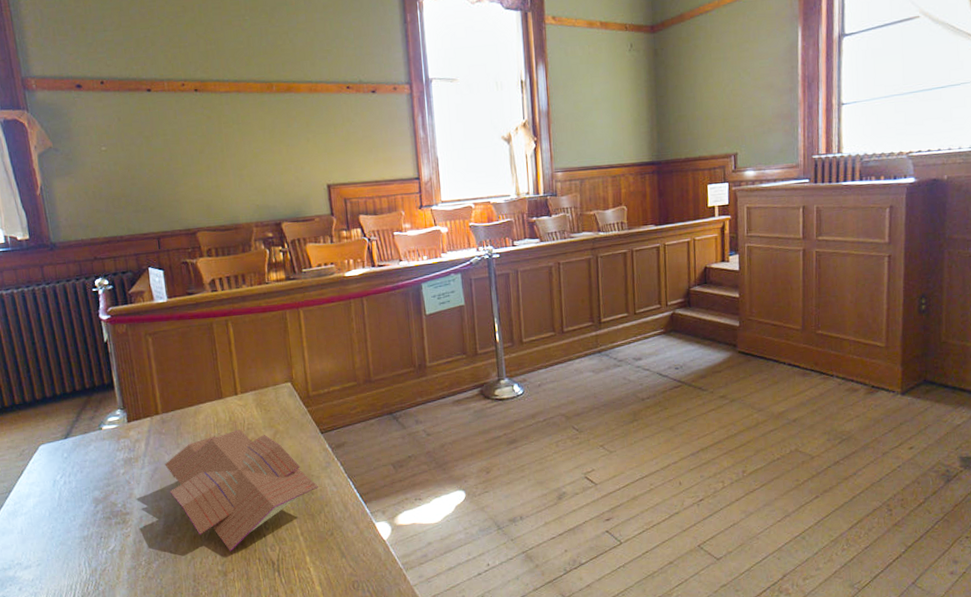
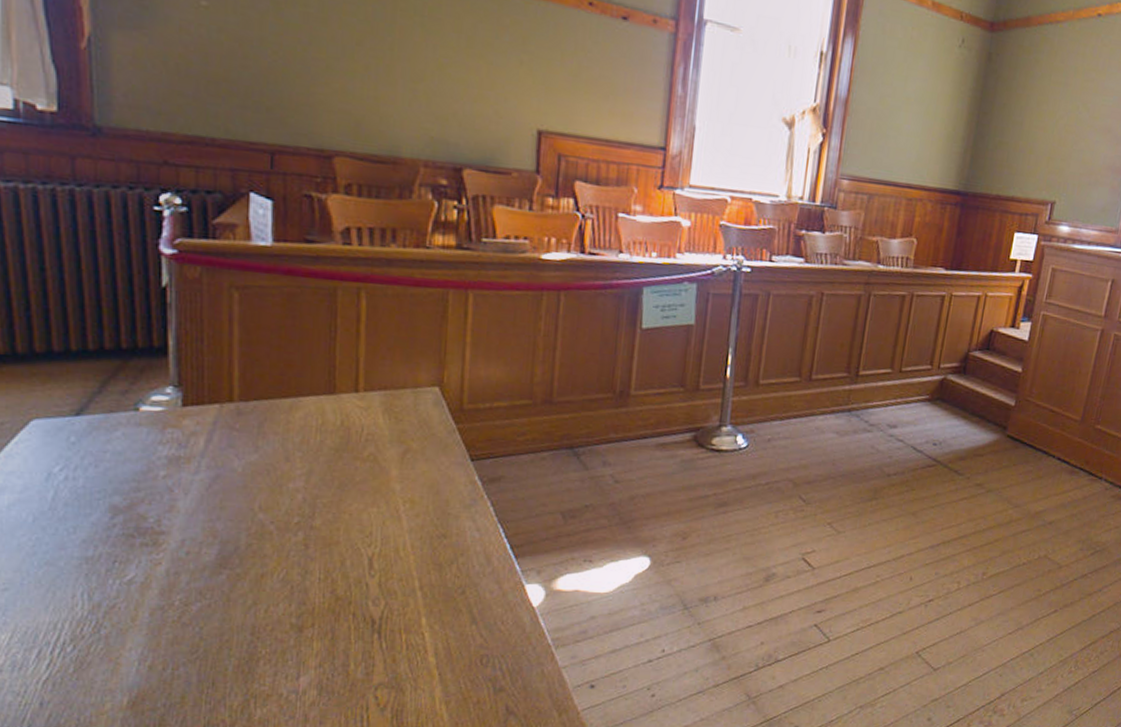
papers: present [165,429,319,552] -> none [232,439,456,601]

